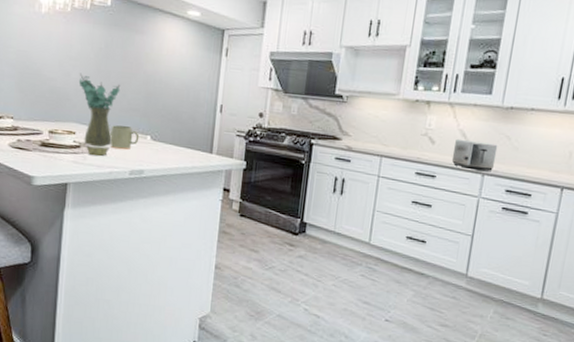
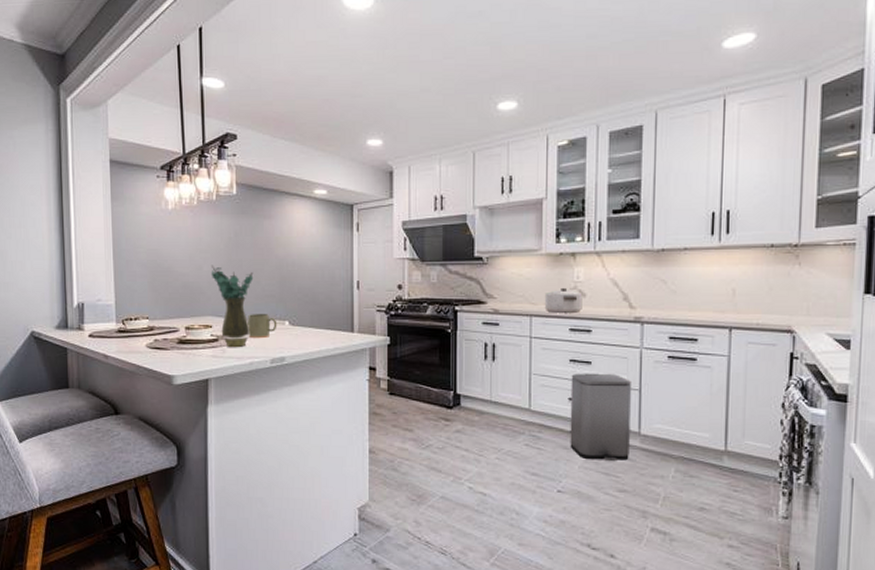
cooking pot: none [395,133,432,158] -> present [544,288,583,313]
pedal bin: none [402,215,466,299] -> present [570,373,631,462]
toaster: present [451,138,498,171] -> none [606,288,654,319]

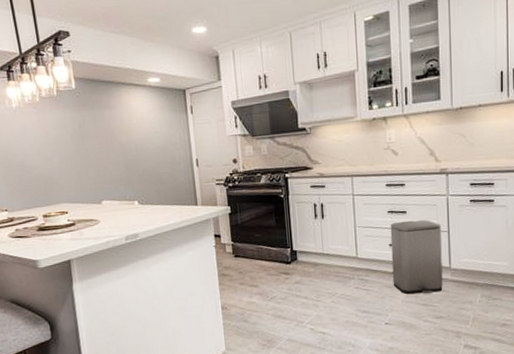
vase: present [211,265,254,347] -> none [60,156,104,229]
mug: present [248,314,277,339] -> none [99,196,128,220]
cooking pot: present [544,288,583,313] -> none [362,149,396,172]

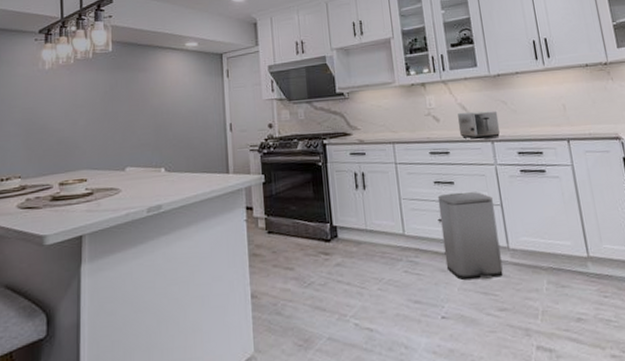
toaster: none [415,144,456,172] -> present [457,110,501,139]

